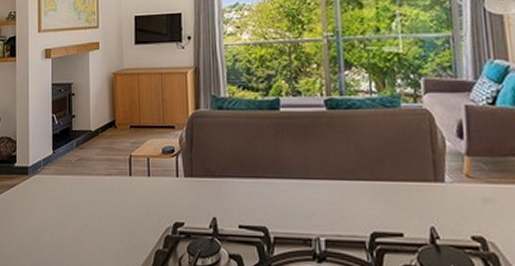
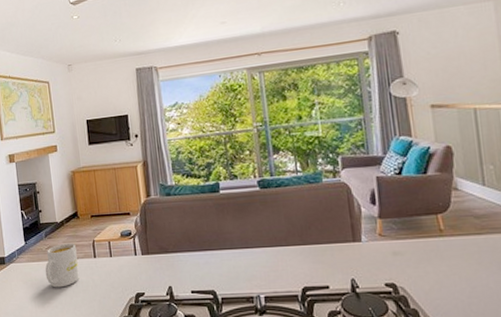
mug: none [72,156,111,208] -> present [45,243,79,288]

